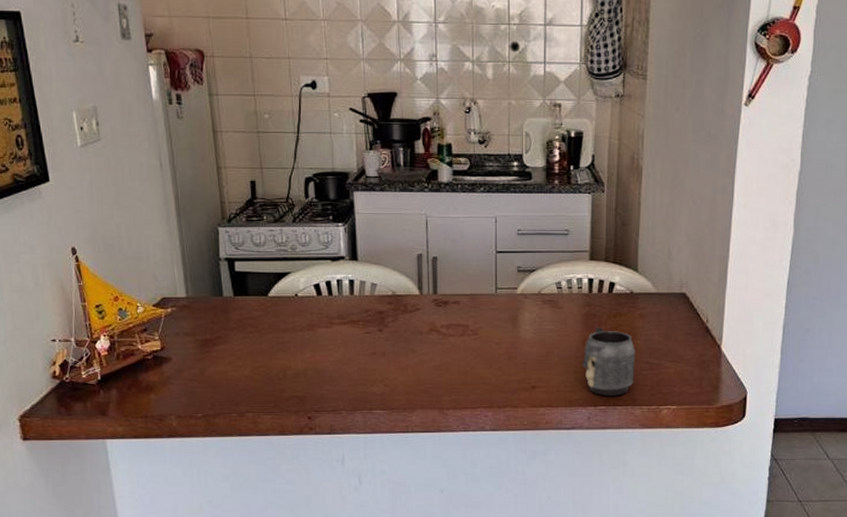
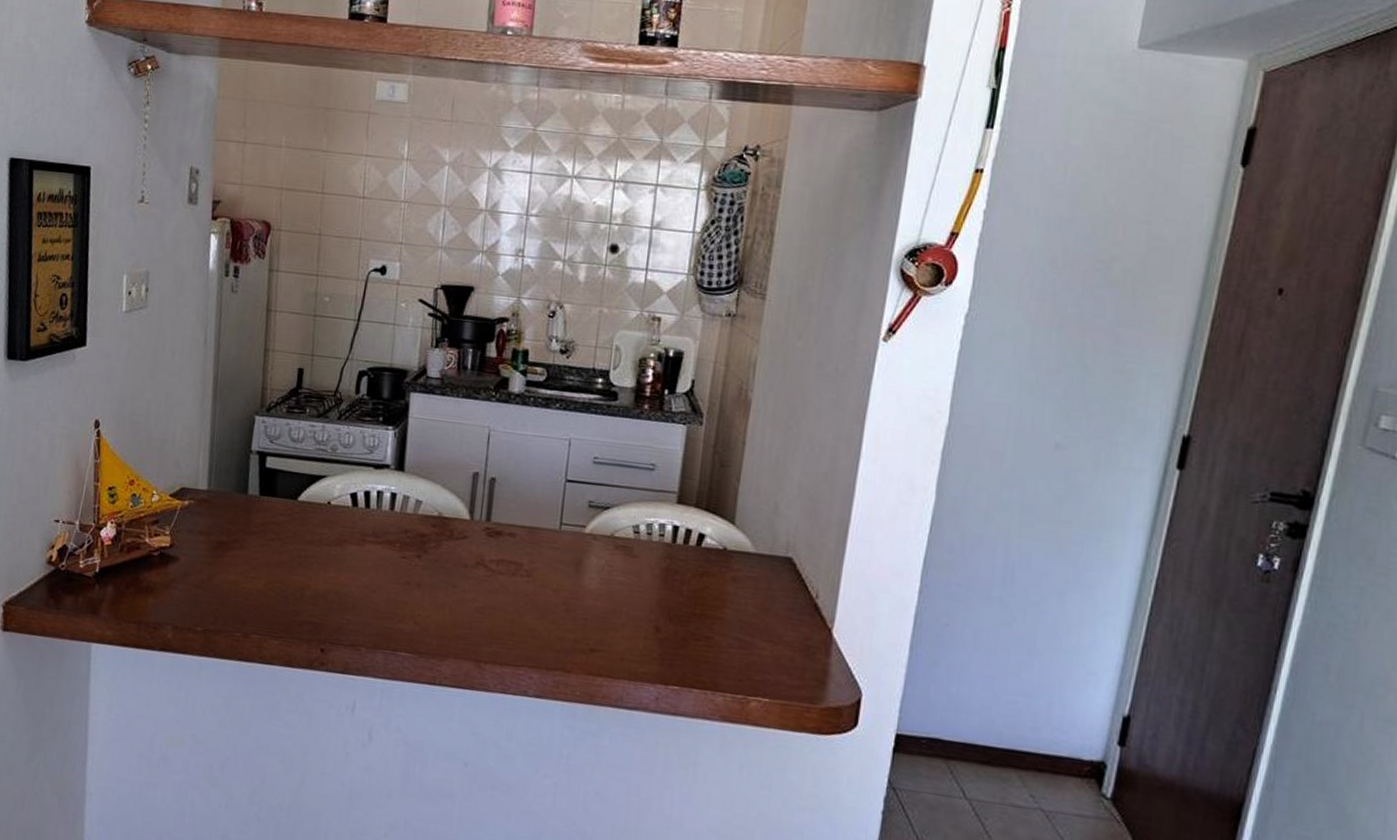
mug: present [582,326,635,396] -> none [655,585,723,676]

